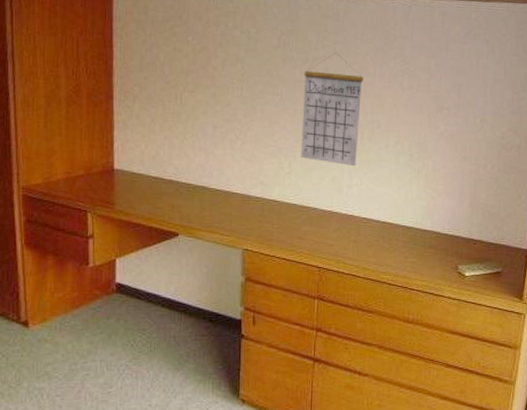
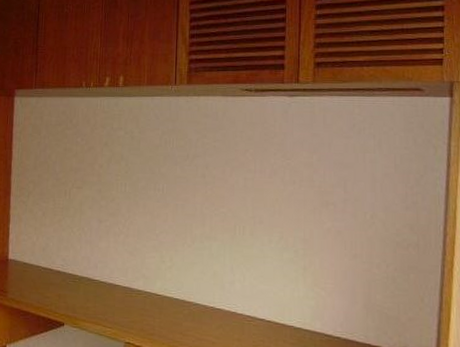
calendar: present [301,53,364,167] -> none [182,150,244,262]

